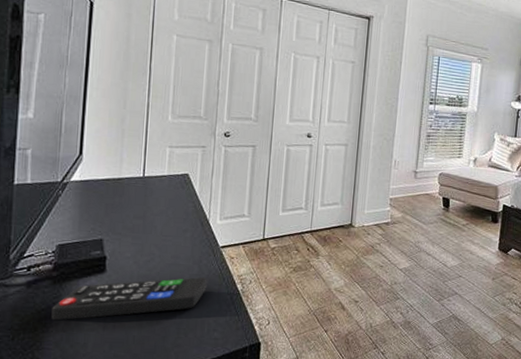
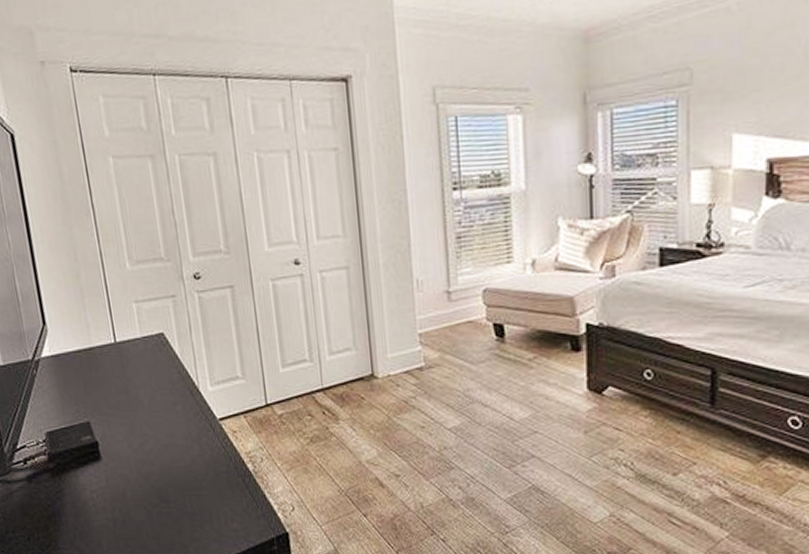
remote control: present [51,277,208,321] -> none [57,458,214,517]

